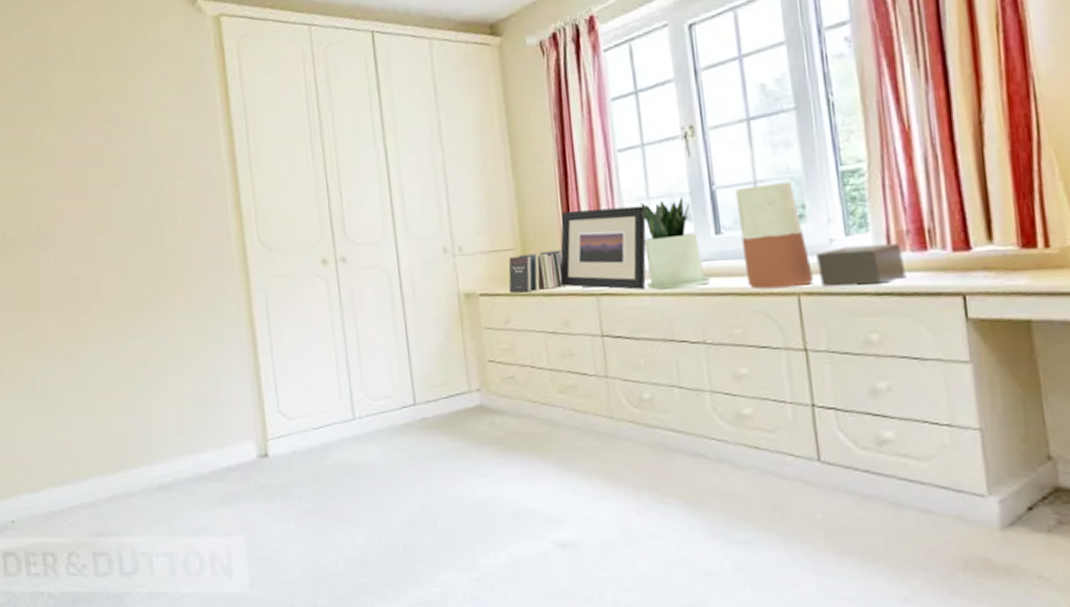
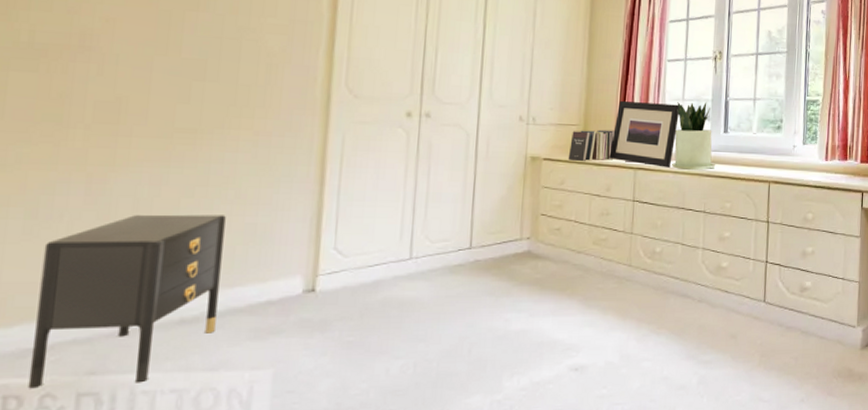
nightstand: none [46,383,189,547] -> present [28,214,226,389]
vase: present [735,181,813,290] -> none [739,101,780,177]
jewelry box: present [816,243,906,287] -> none [783,152,834,181]

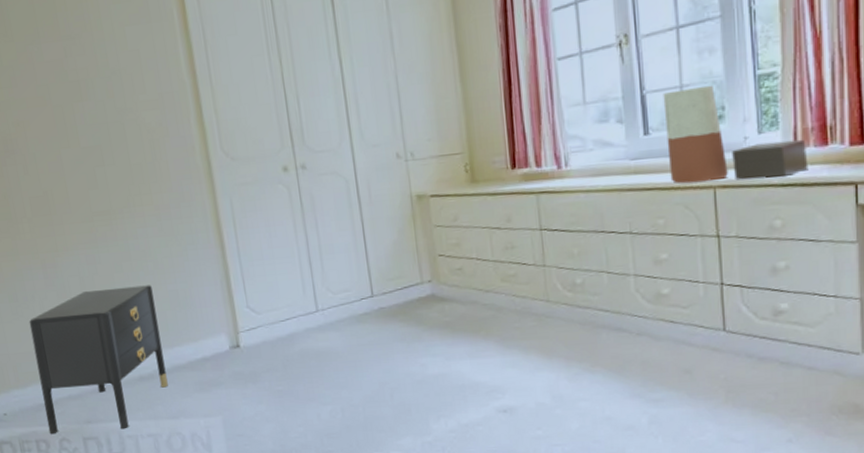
books: present [567,129,615,162] -> none [456,153,507,194]
picture frame: present [609,100,679,169] -> none [503,110,582,188]
planter: present [671,101,716,171] -> none [577,100,639,187]
vase: none [739,101,780,177] -> present [663,85,728,184]
jewelry box: none [783,152,834,181] -> present [732,139,809,181]

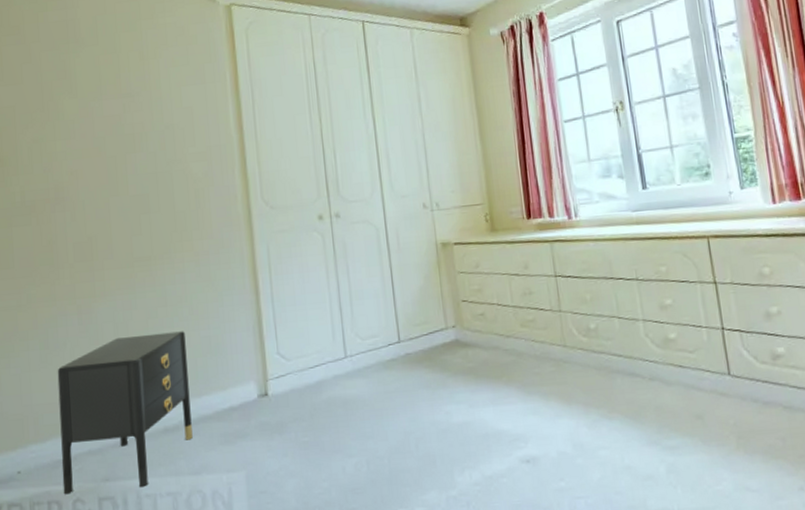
vase: present [663,85,728,184] -> none [656,146,719,234]
jewelry box: present [732,139,809,181] -> none [720,194,787,231]

